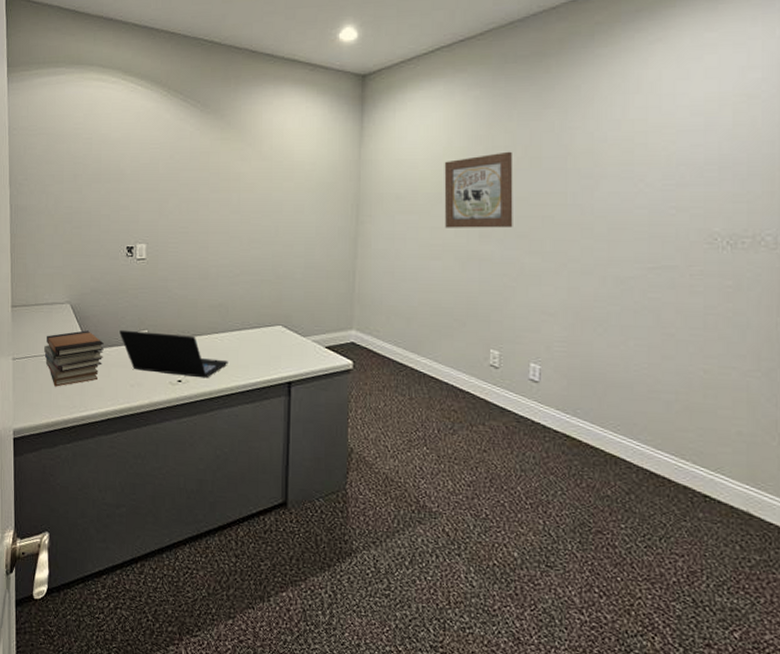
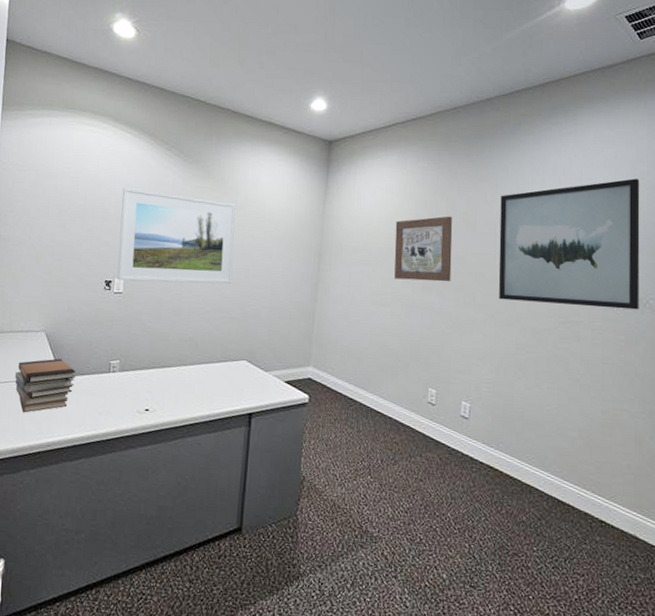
laptop: present [119,329,228,378] -> none [92,359,194,408]
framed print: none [137,145,261,247] -> present [117,187,236,284]
wall art: none [571,89,752,249] -> present [498,178,640,310]

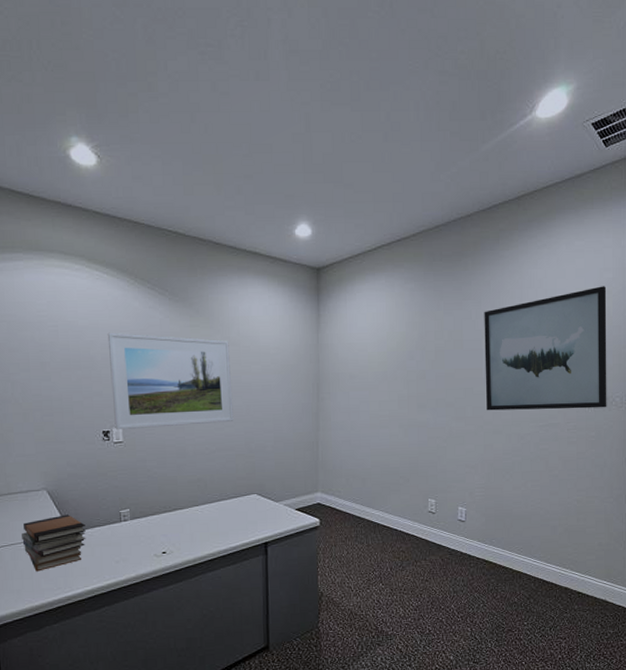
wall art: present [394,216,453,282] -> none [388,335,443,401]

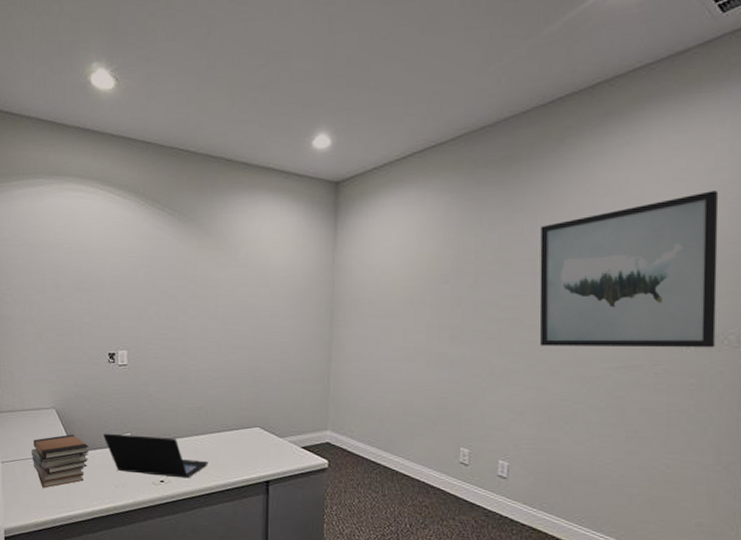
laptop: none [101,510,209,548] -> present [103,433,208,479]
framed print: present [107,332,234,430] -> none [117,254,238,353]

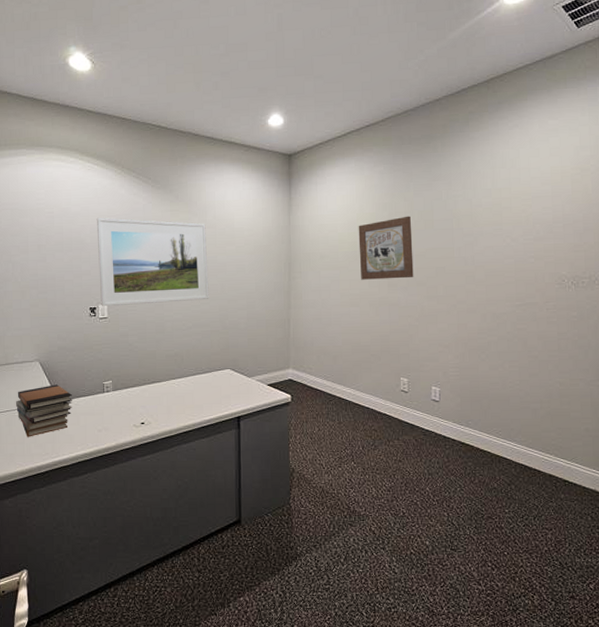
laptop: present [103,433,208,479] -> none [86,381,185,419]
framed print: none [117,254,238,353] -> present [96,217,209,307]
wall art: none [416,255,484,331] -> present [358,216,414,280]
wall art: present [539,190,719,348] -> none [455,164,589,290]

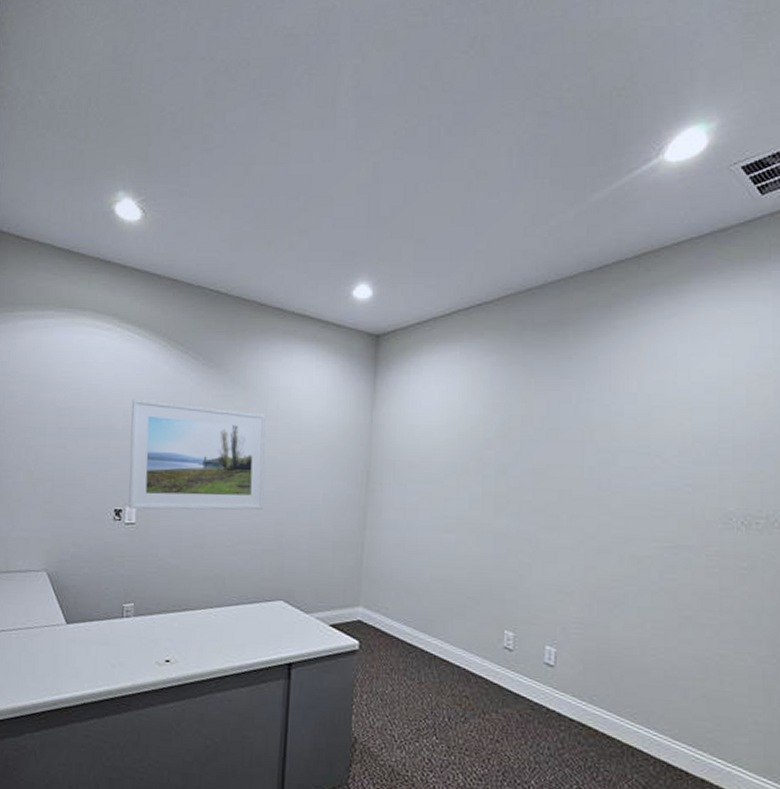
book stack: present [16,384,72,437] -> none [14,602,83,666]
wall art: present [358,216,414,280] -> none [459,421,530,502]

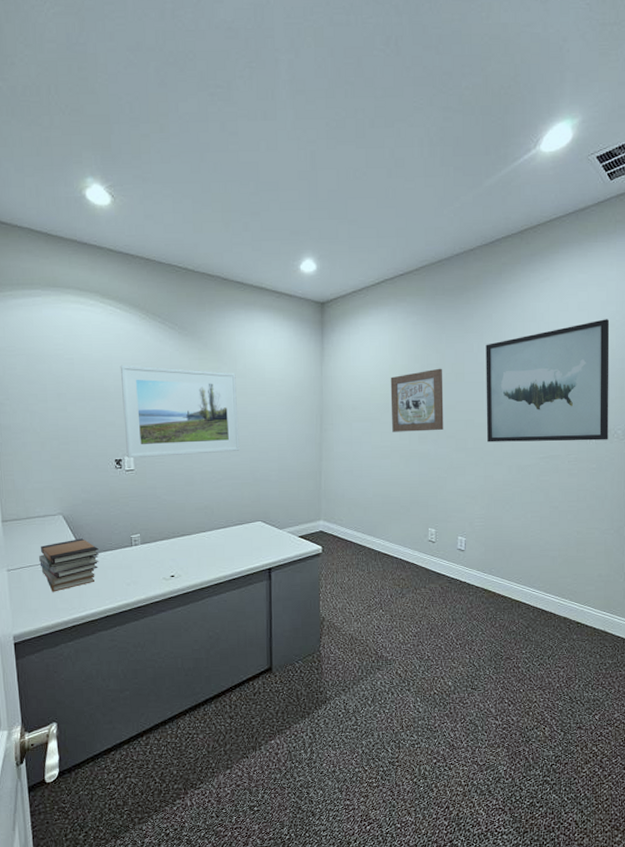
book stack: none [14,602,83,666] -> present [39,538,99,592]
wall art: none [459,421,530,502] -> present [390,368,444,432]
wall art: none [588,368,766,530] -> present [486,319,610,442]

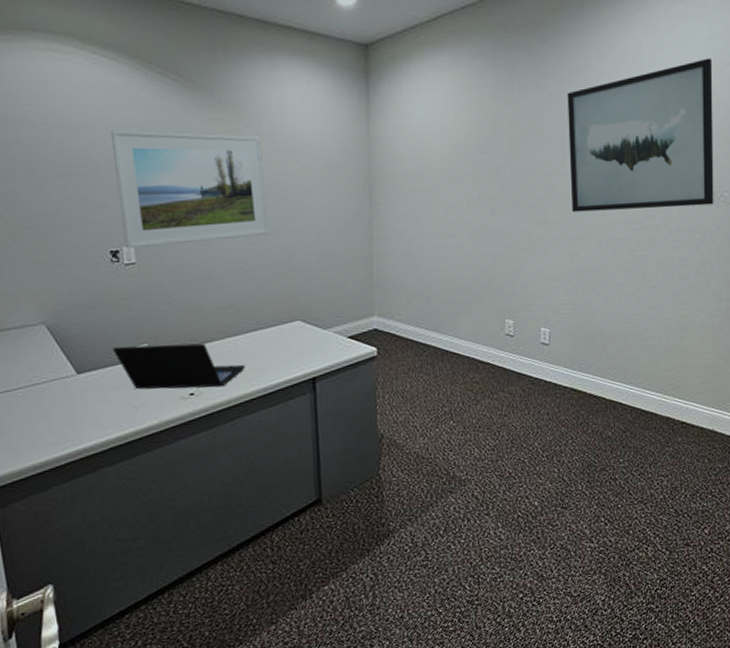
book stack: present [39,538,99,592] -> none [17,353,97,423]
laptop: none [113,535,216,572] -> present [113,343,245,390]
wall art: present [390,368,444,432] -> none [453,123,520,204]

